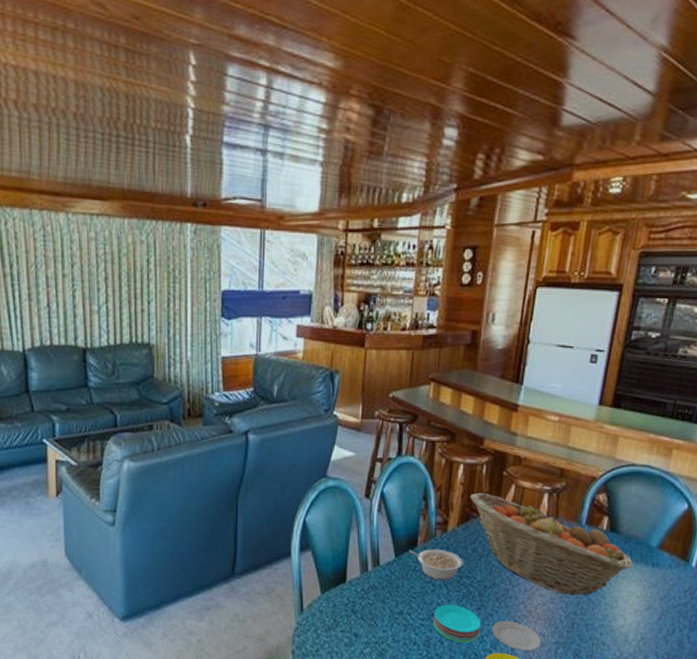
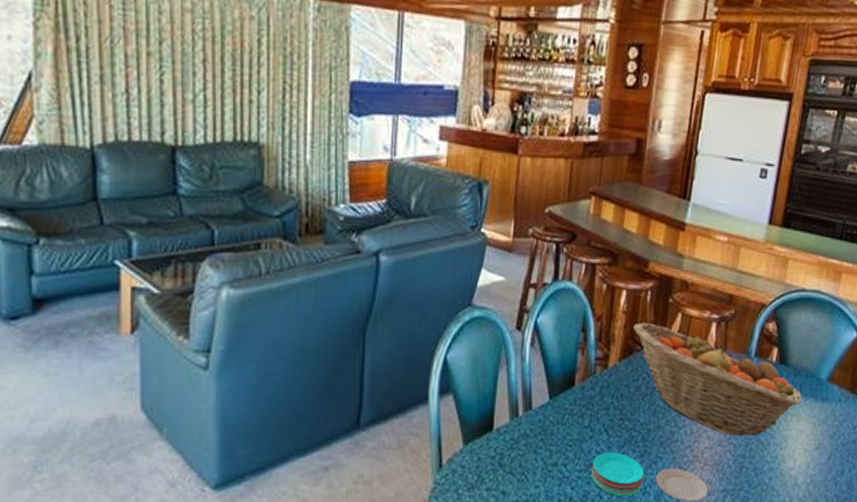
legume: present [409,549,463,581] -> none [565,388,625,425]

